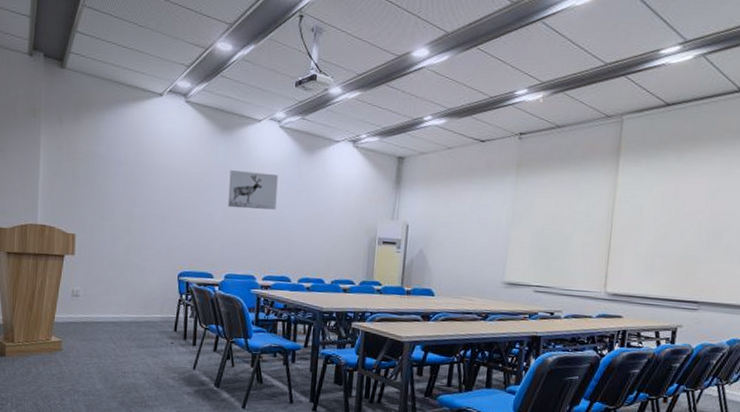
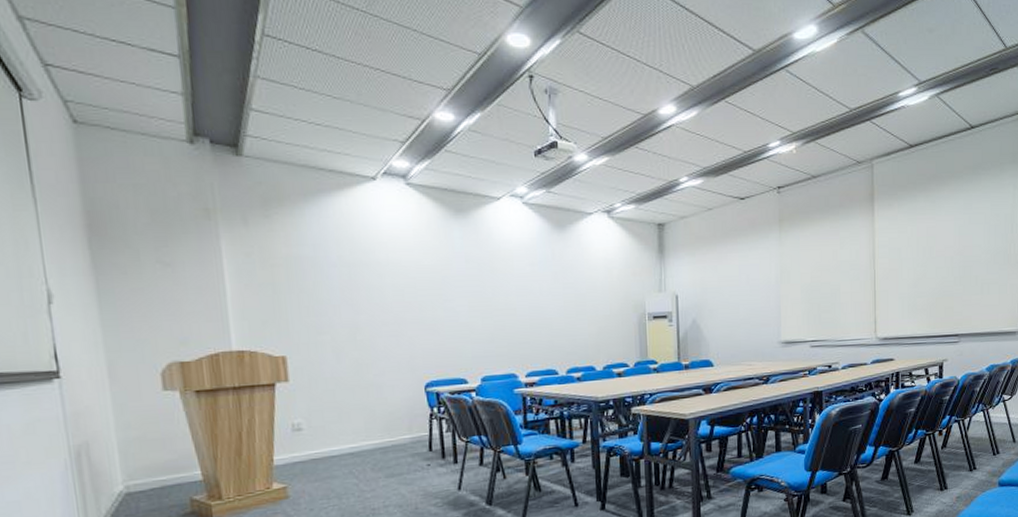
wall art: present [228,170,278,210] -> none [471,257,531,301]

